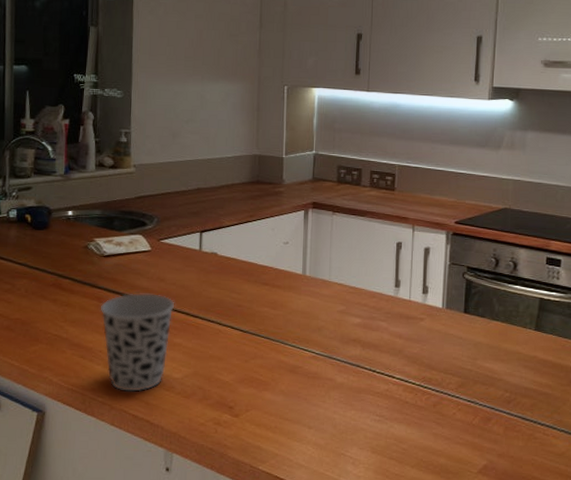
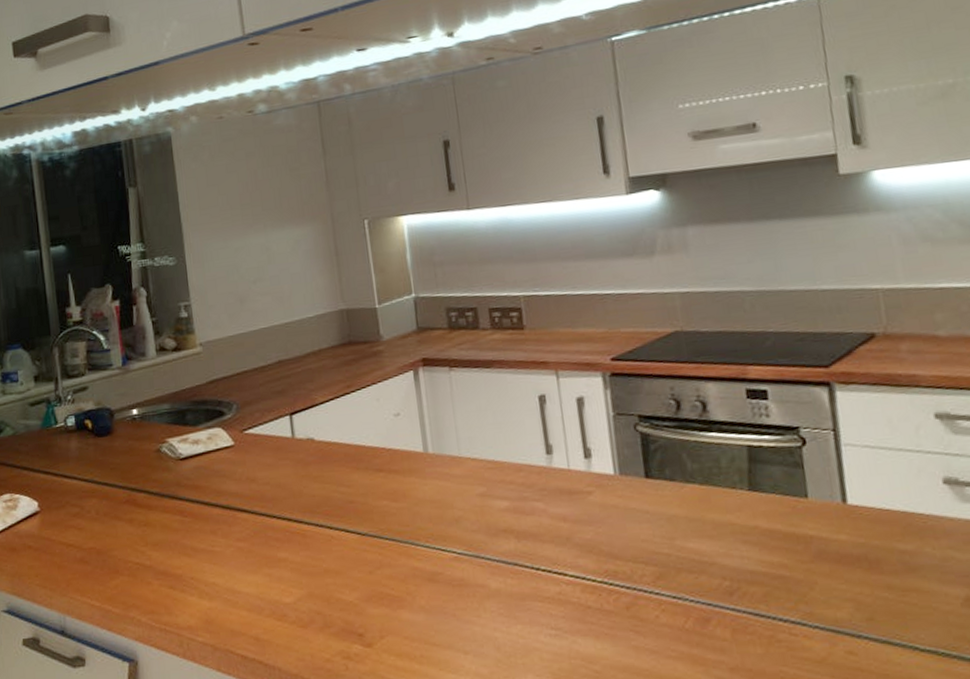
cup: present [100,293,175,392] -> none [184,498,273,626]

